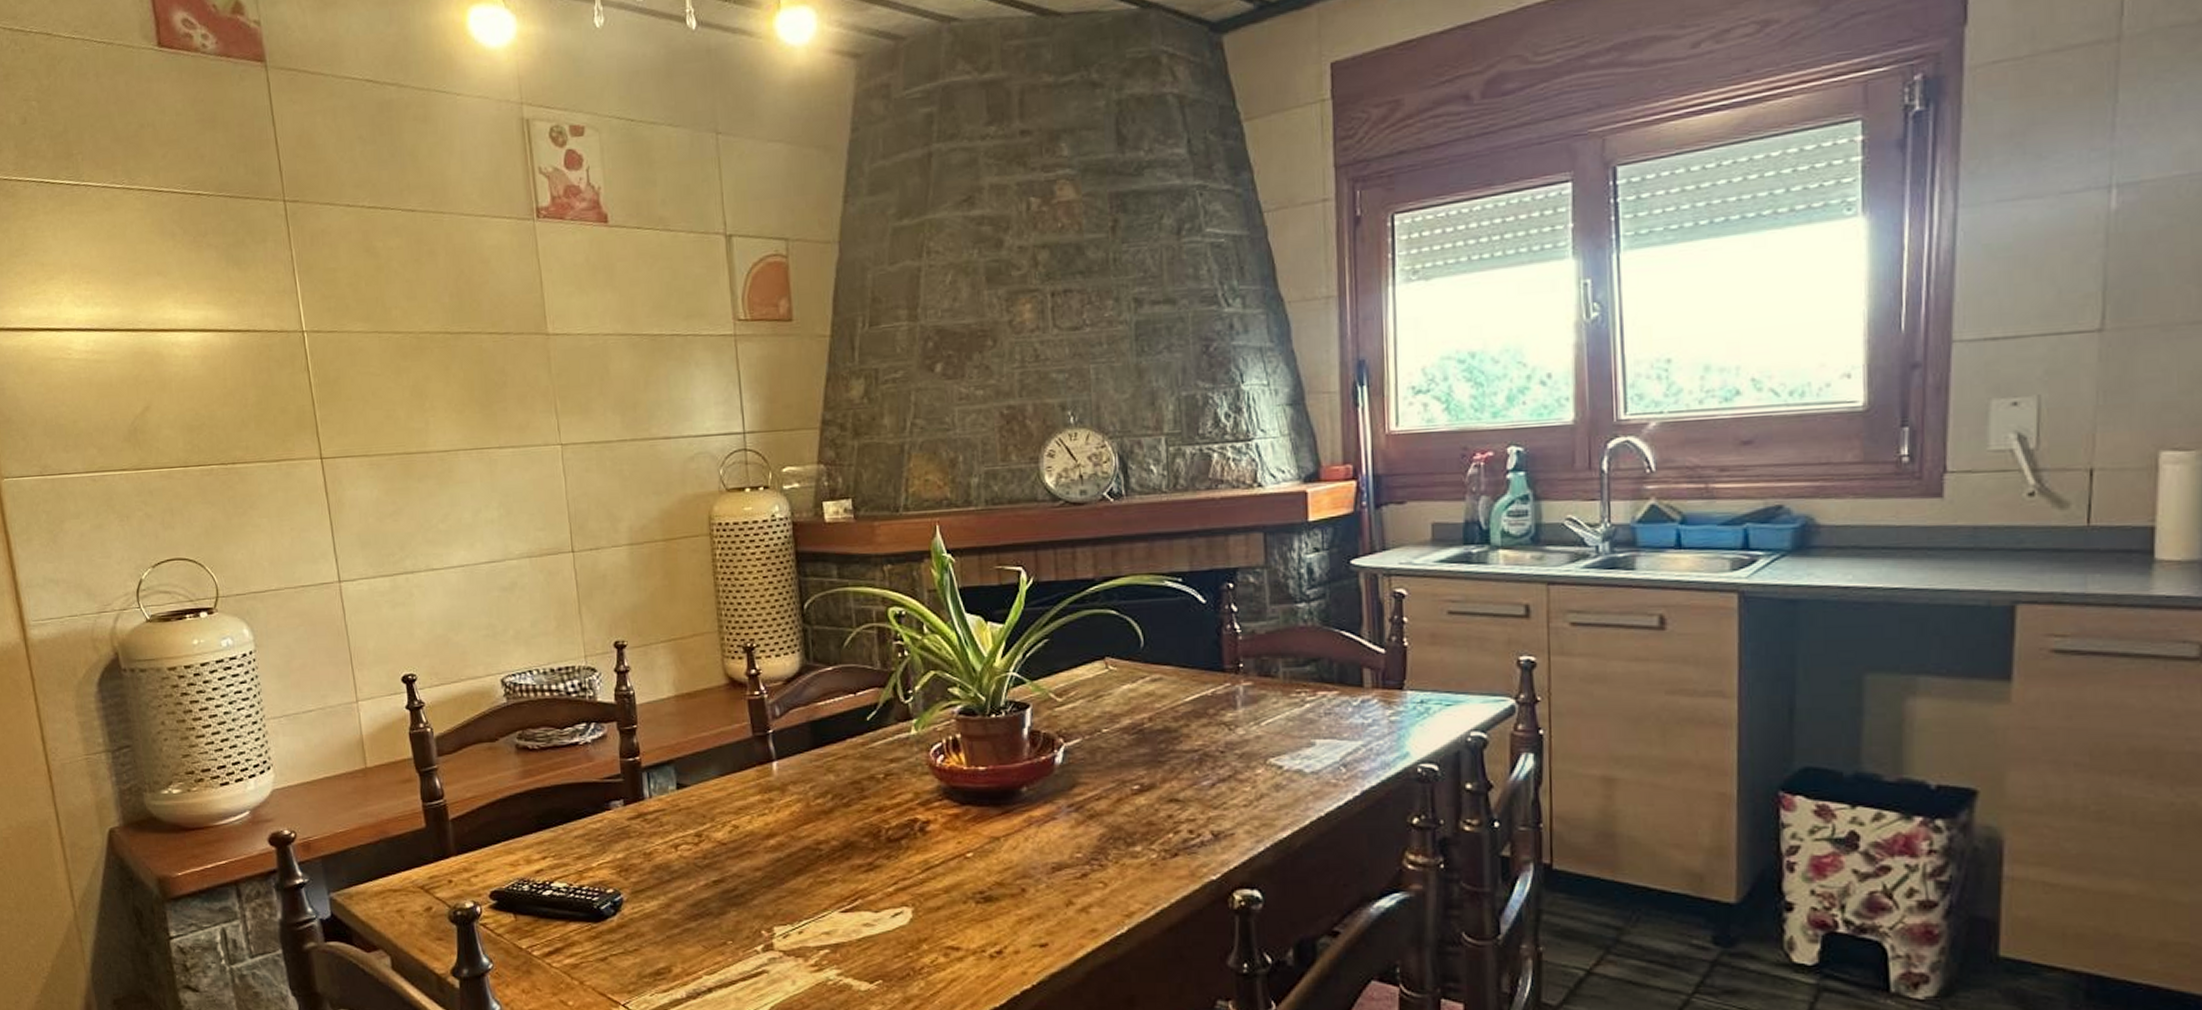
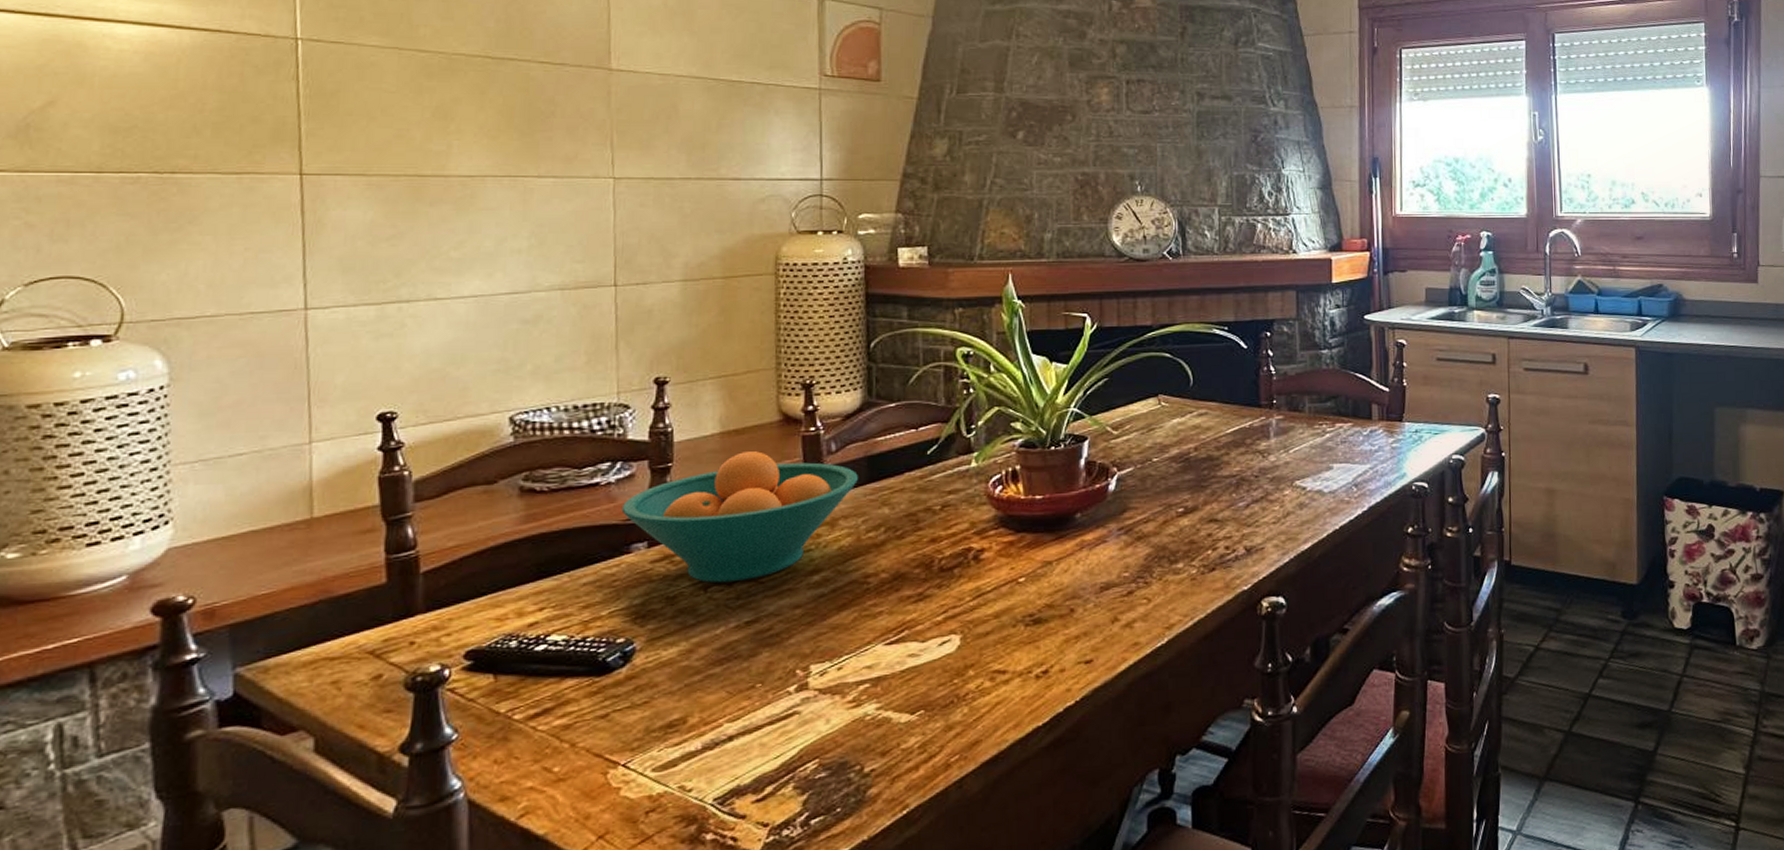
fruit bowl: none [599,715,803,842] -> present [621,451,858,583]

